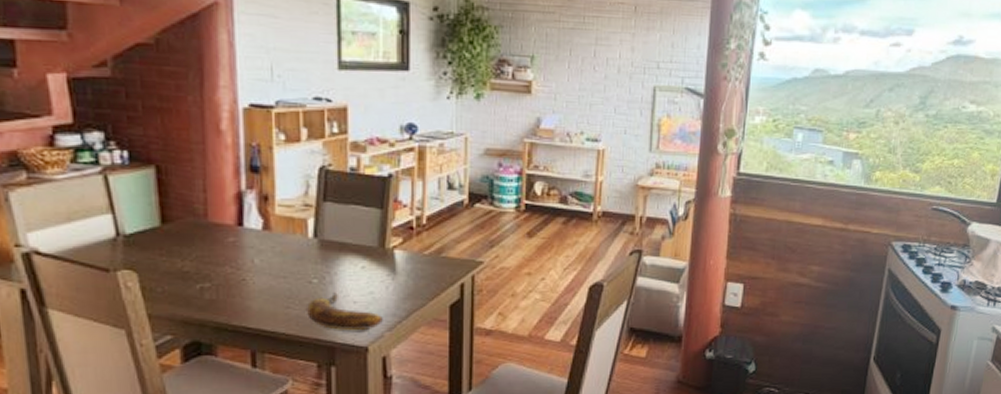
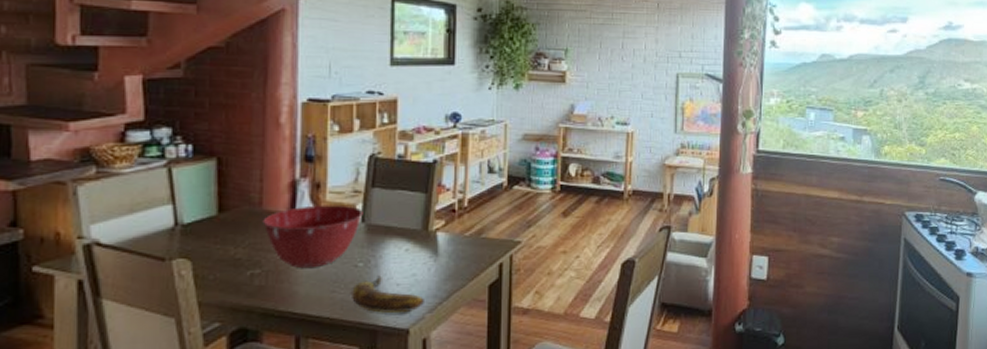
mixing bowl: none [209,218,315,284] -> present [263,204,363,269]

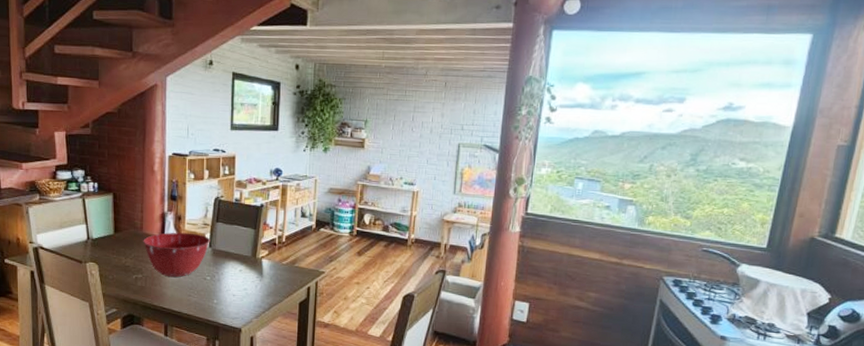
banana: present [352,275,424,314] -> none [202,287,252,316]

